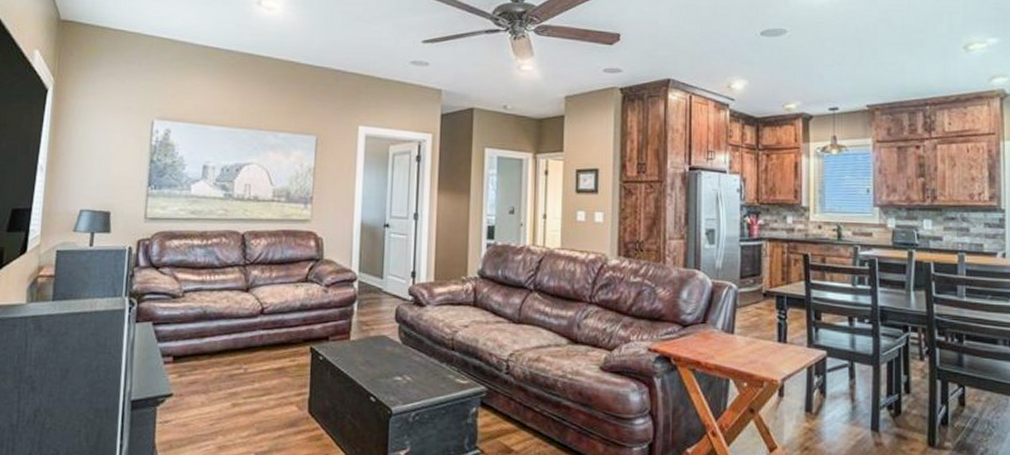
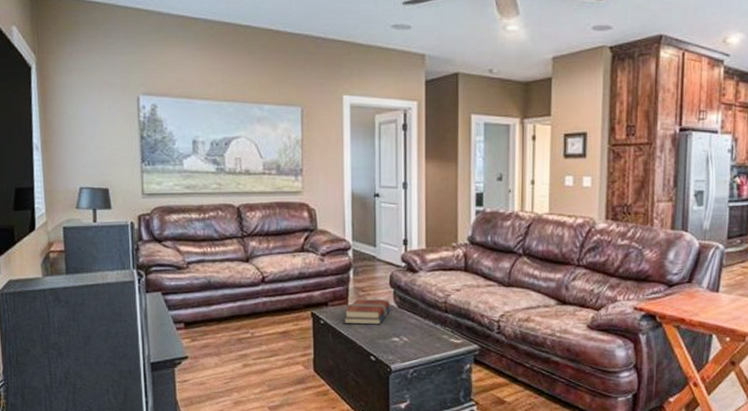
books: none [344,333,395,363] -> present [344,299,391,325]

